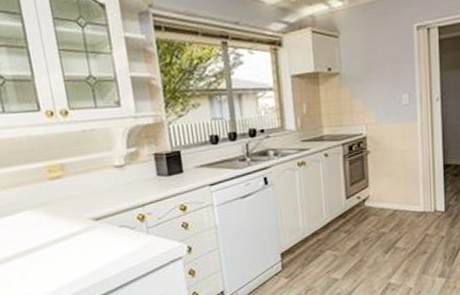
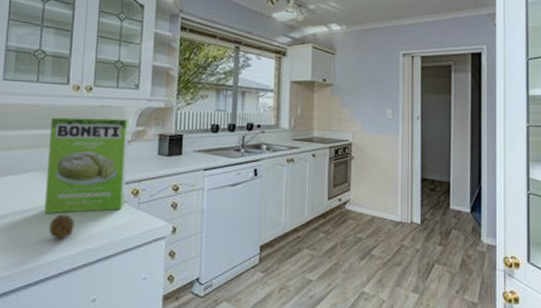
cake mix box: none [31,142,133,251] -> present [44,117,130,214]
fruit: none [58,248,86,274] -> present [49,214,75,240]

